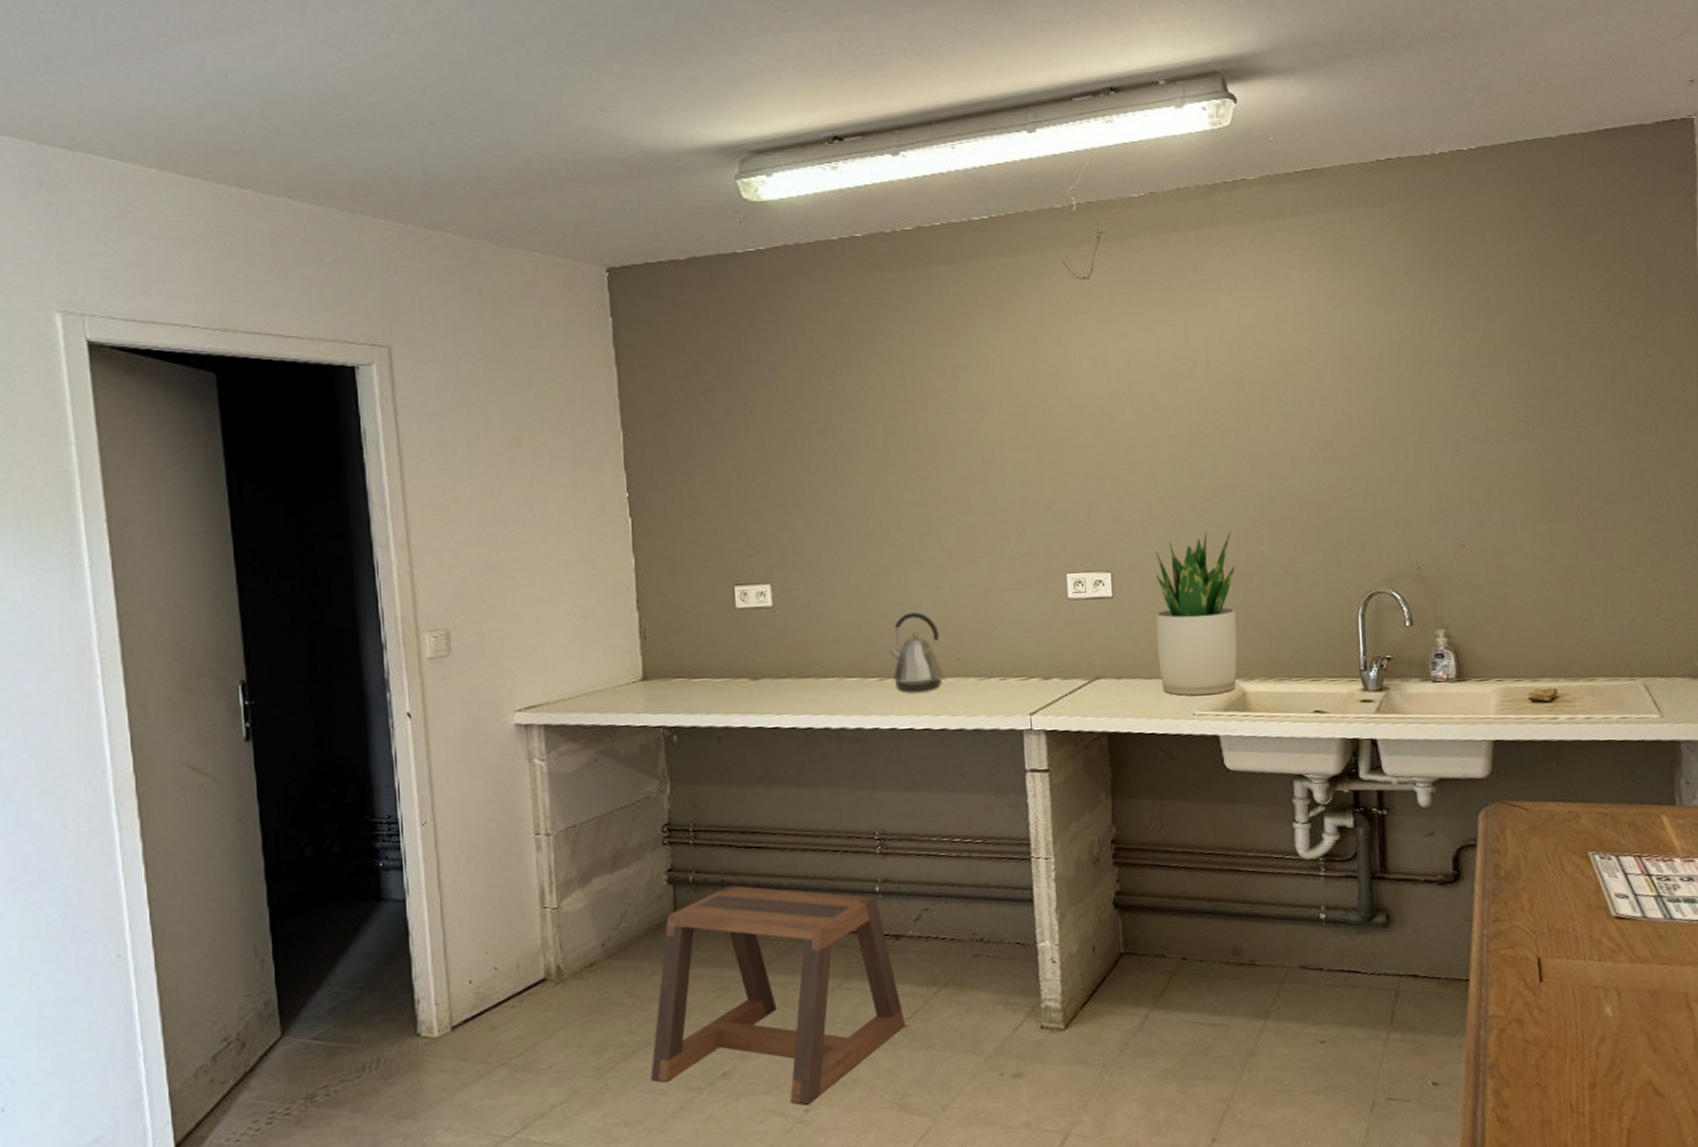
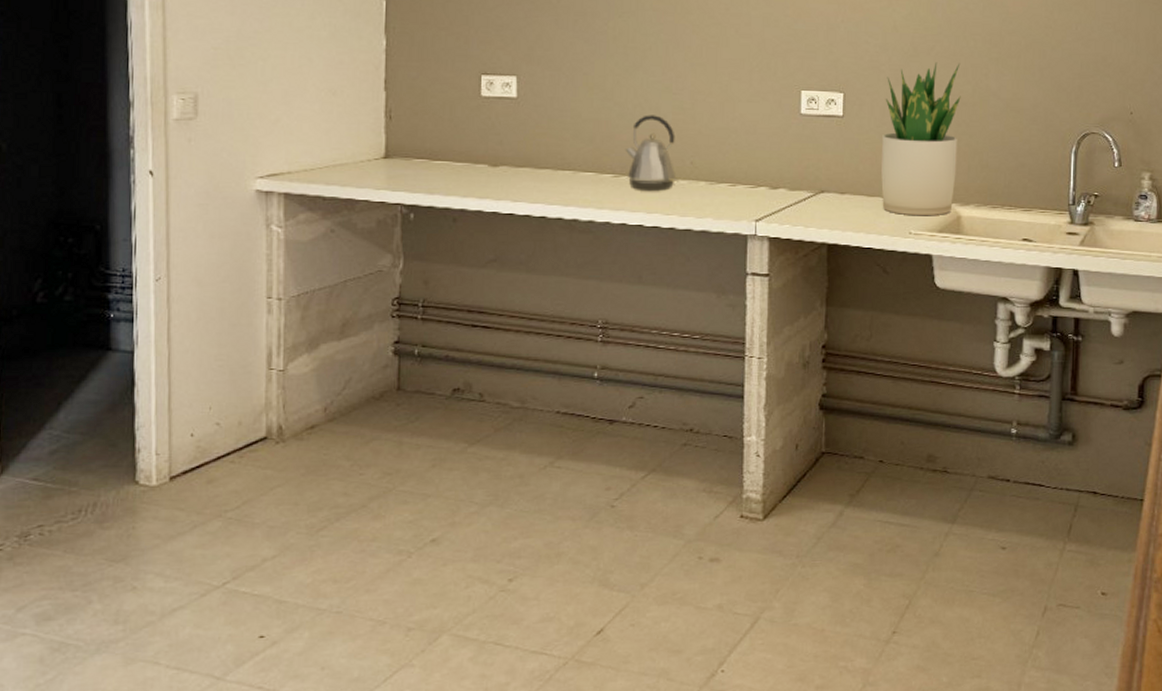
stool: present [650,885,905,1105] -> none [362,361,612,575]

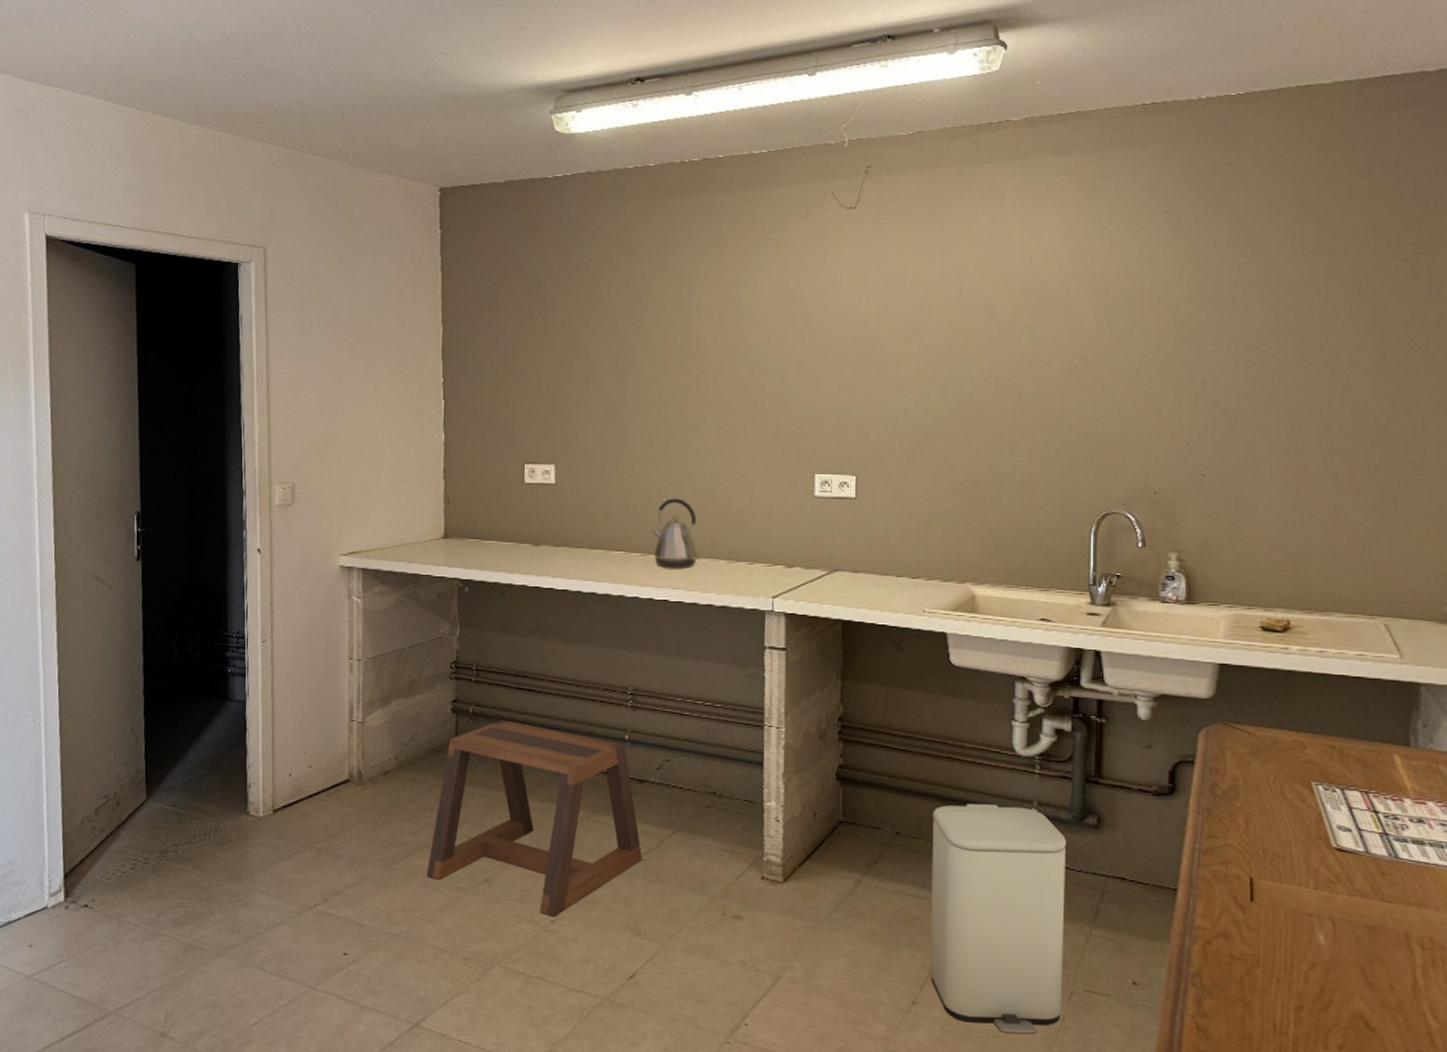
stool: none [362,361,612,575] -> present [426,720,642,916]
planter: present [881,62,961,216] -> none [894,445,974,595]
pedal bin: none [910,427,1044,655] -> present [929,804,1067,1035]

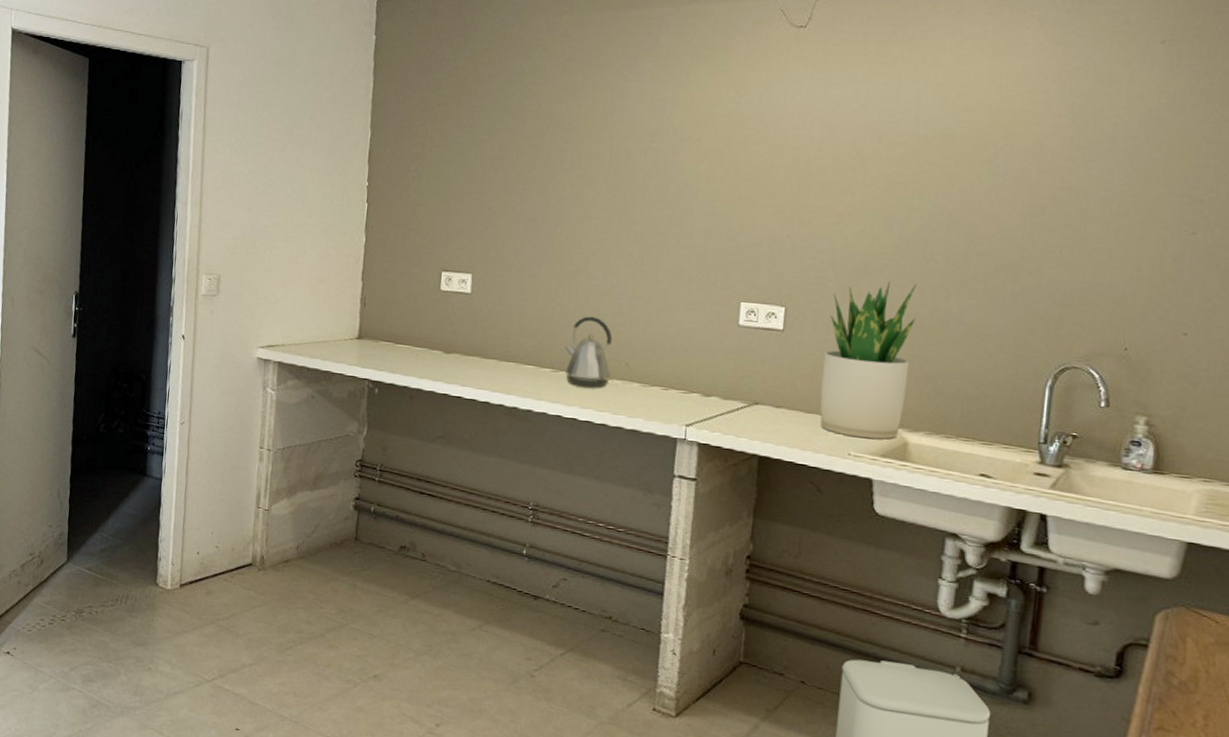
stool: present [426,720,642,916] -> none [318,522,532,721]
planter: none [894,445,974,595] -> present [820,281,918,440]

